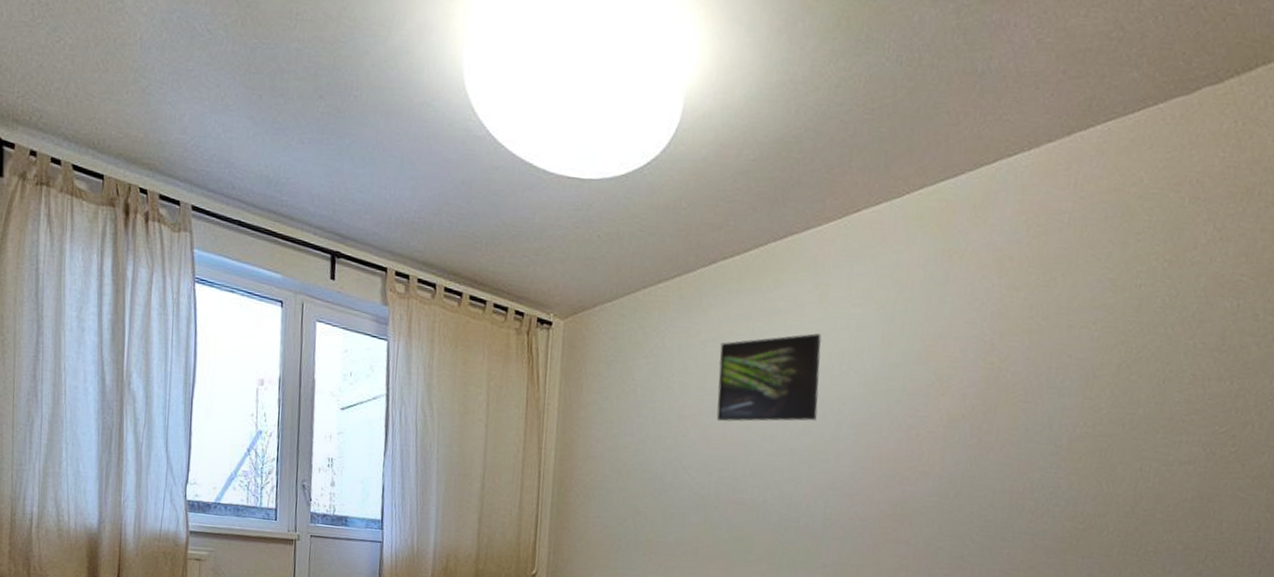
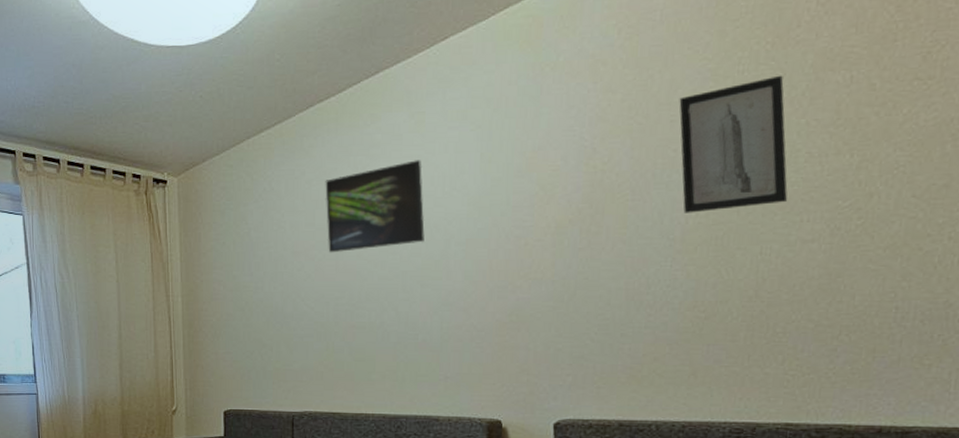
wall art: none [1072,294,1177,422] -> present [679,75,788,213]

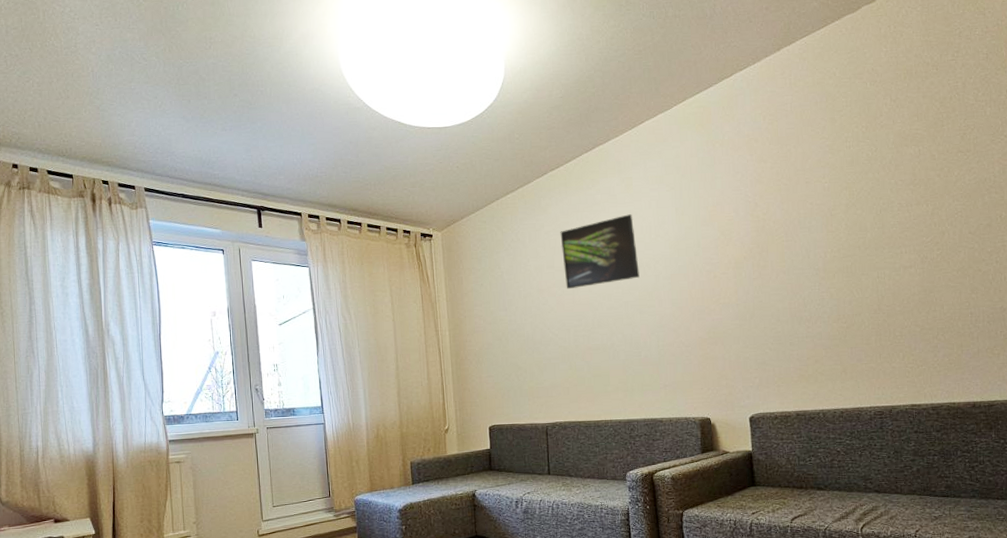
wall art: present [679,75,788,213] -> none [810,149,890,250]

